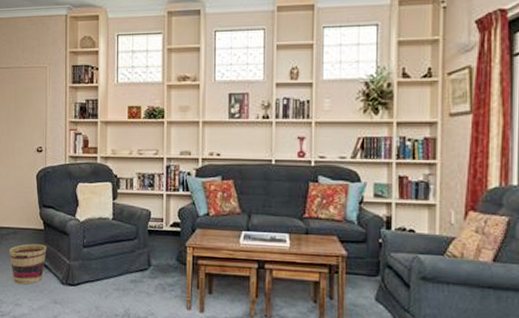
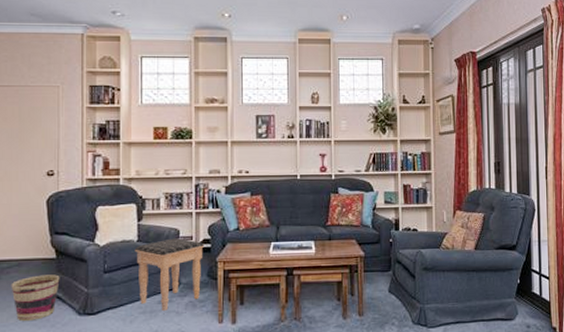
footstool: none [110,219,175,290] -> present [134,238,205,311]

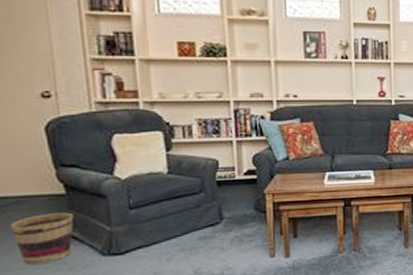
footstool: present [134,238,205,311] -> none [165,169,250,247]

